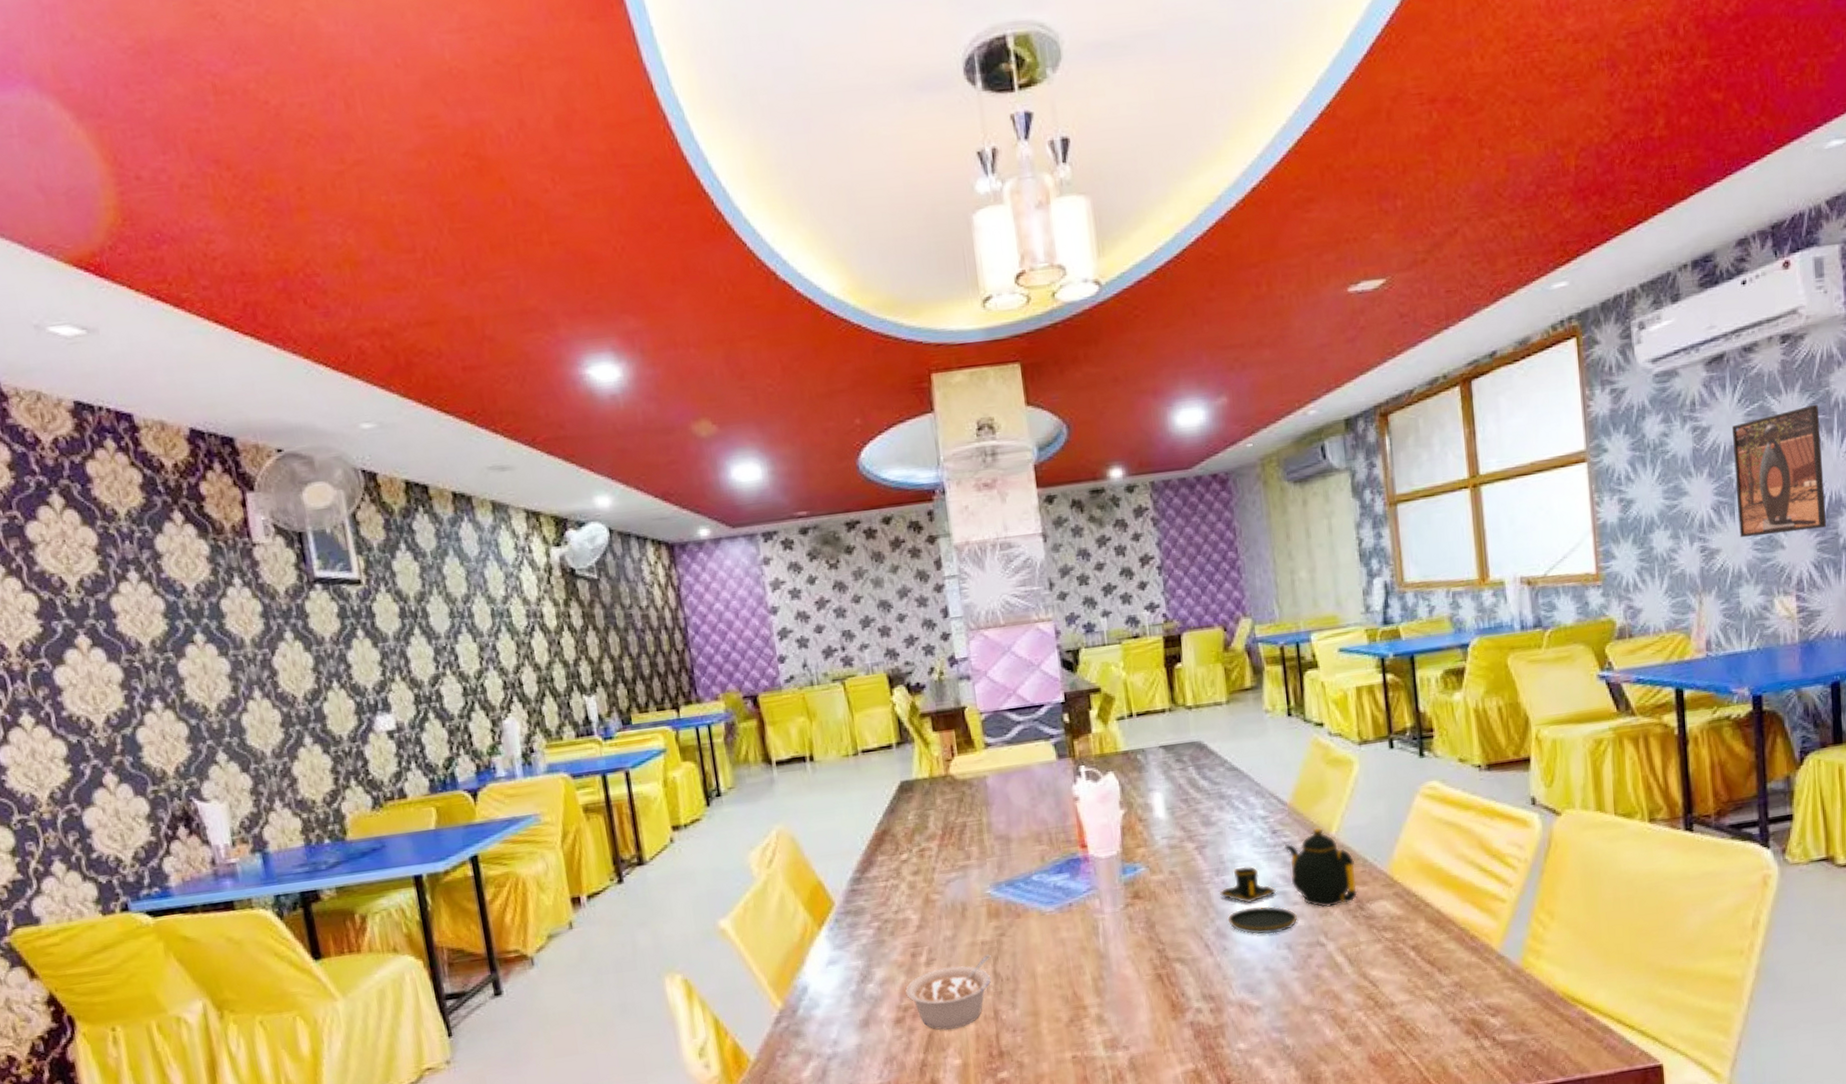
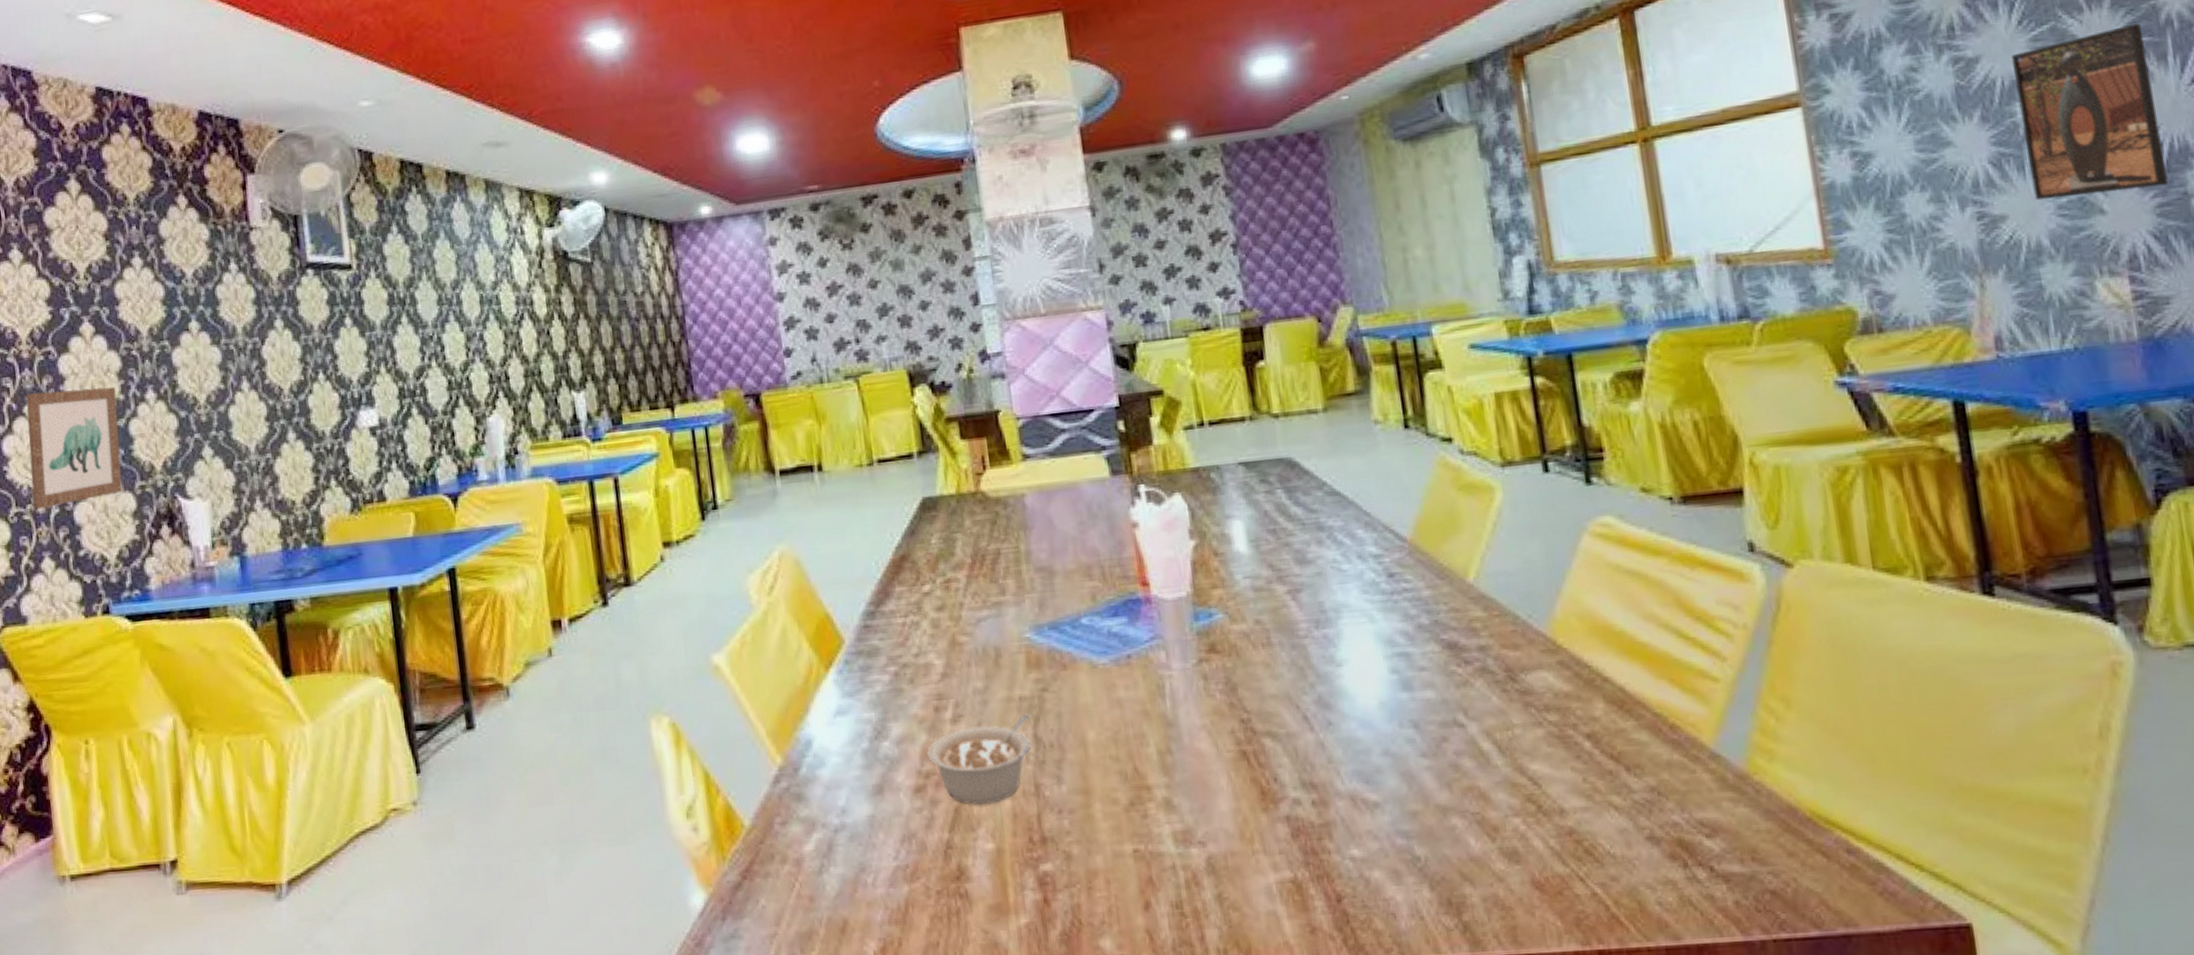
wall art: none [20,697,134,816] -> present [26,386,122,509]
teapot: present [1219,828,1357,935] -> none [1320,572,1507,708]

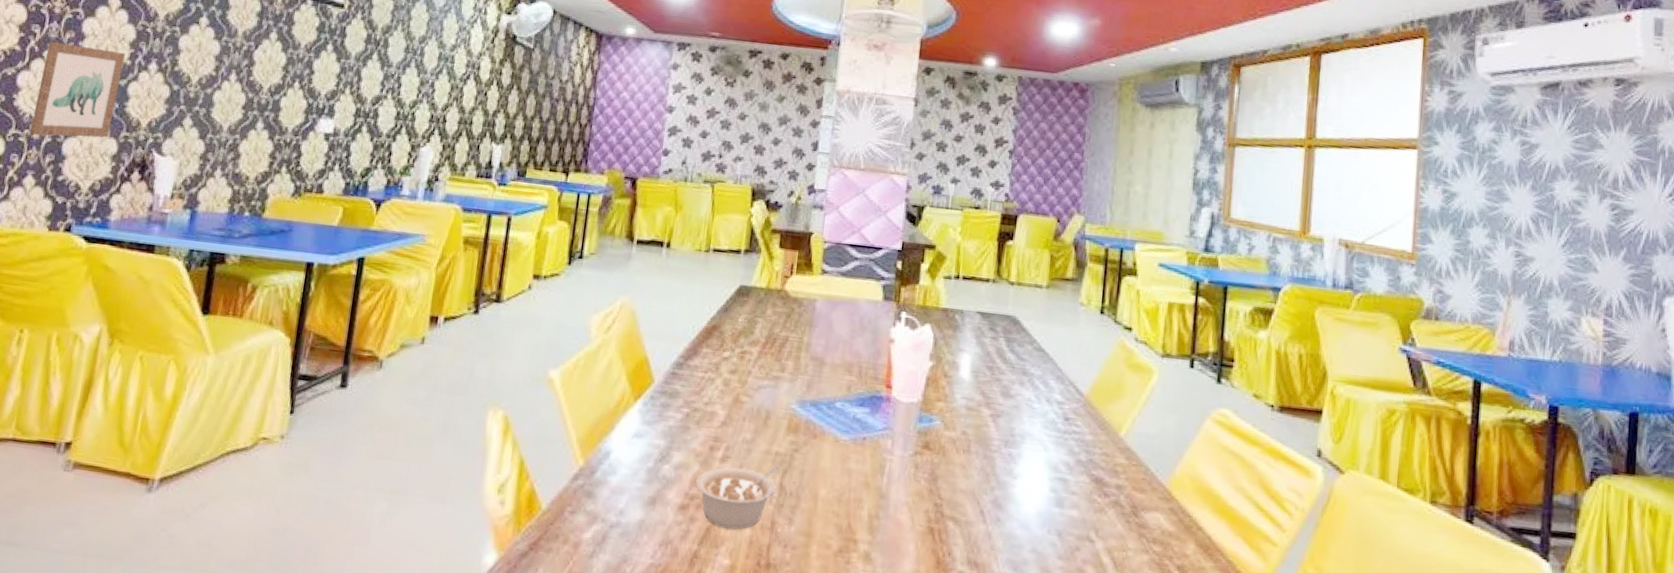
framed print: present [2010,22,2169,201] -> none [1555,146,1645,263]

